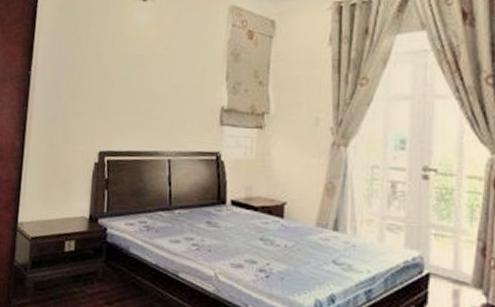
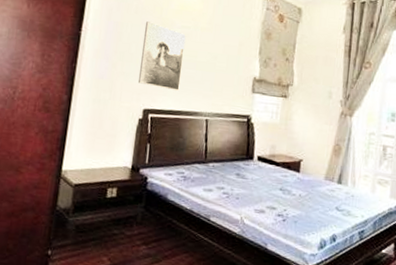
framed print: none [92,54,141,130] -> present [138,21,186,92]

